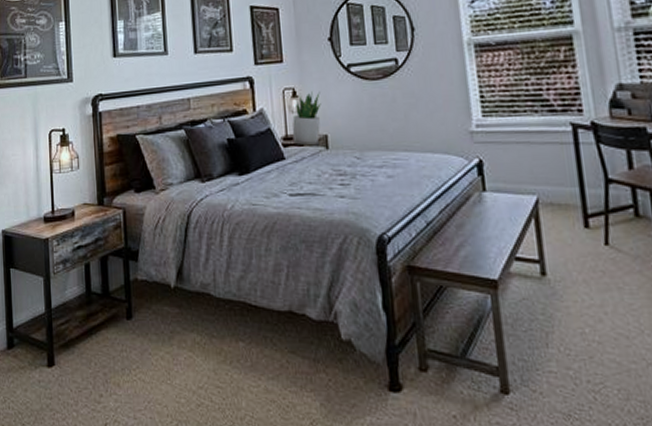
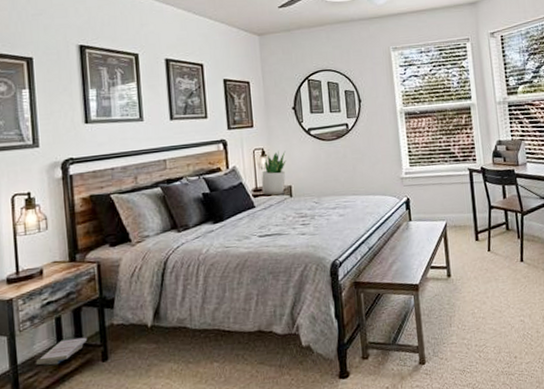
books: none [66,289,114,315] -> present [35,337,88,366]

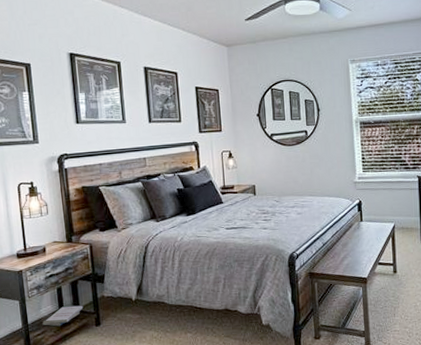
planter: present [261,150,286,196] -> none [228,153,251,193]

